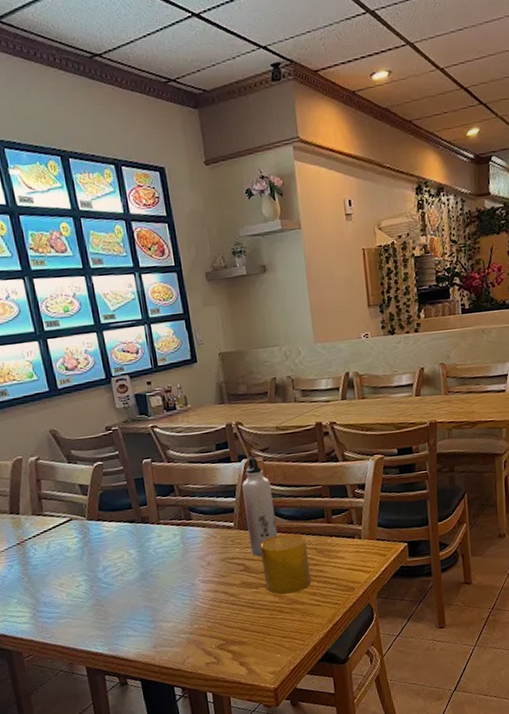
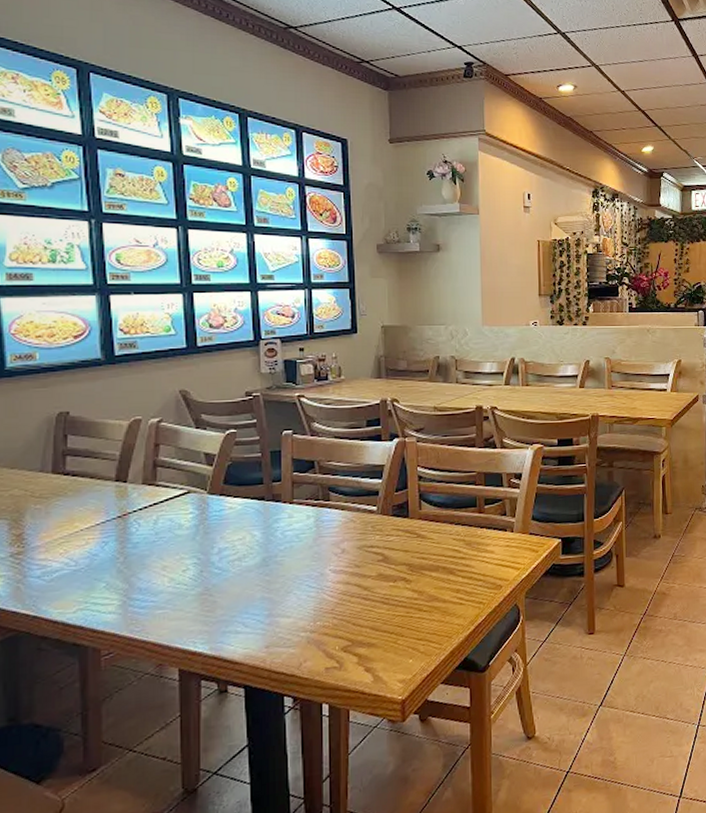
water bottle: present [242,456,278,557] -> none [391,436,424,546]
cup: present [260,533,312,595] -> none [404,522,456,590]

